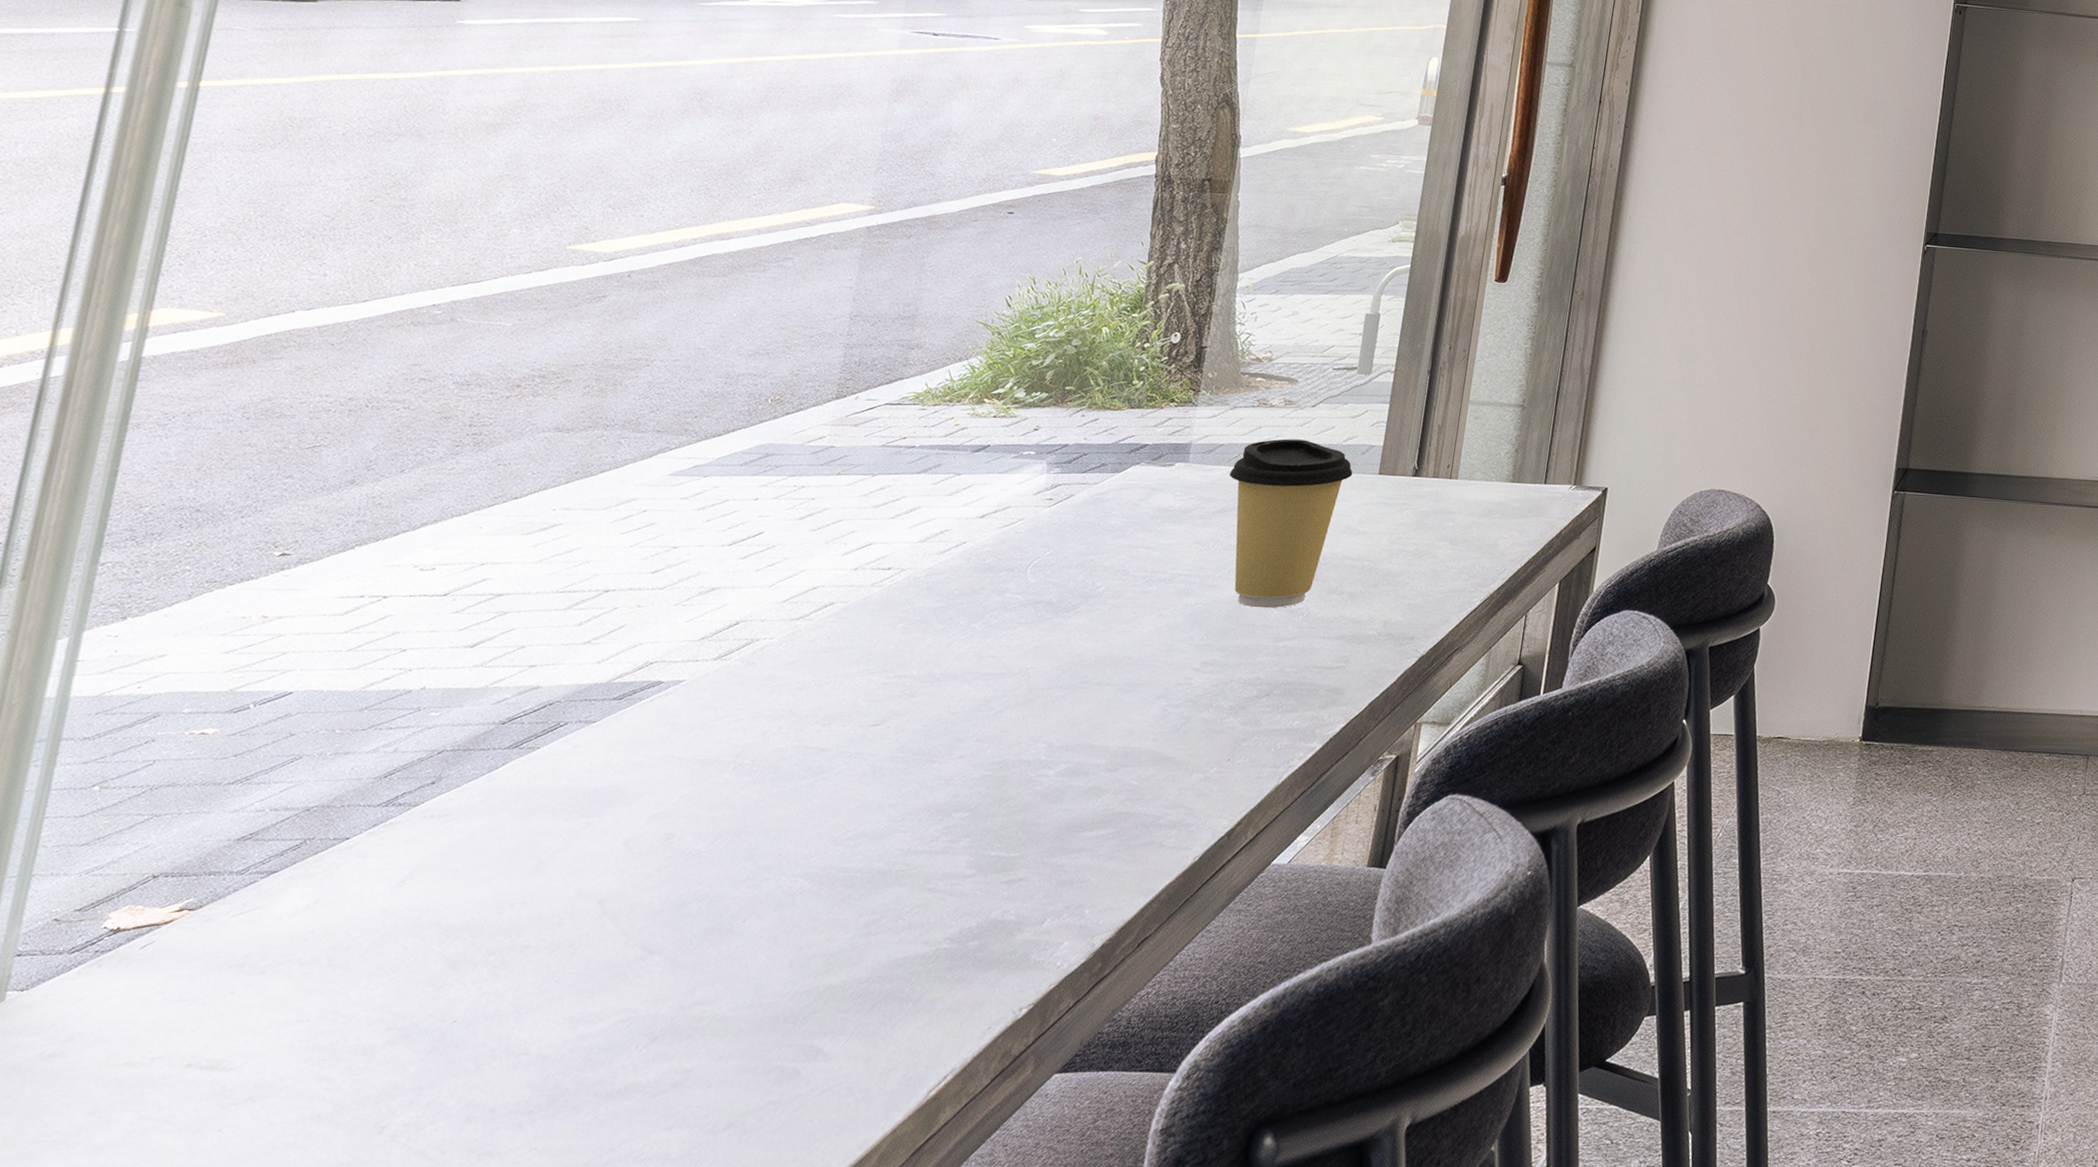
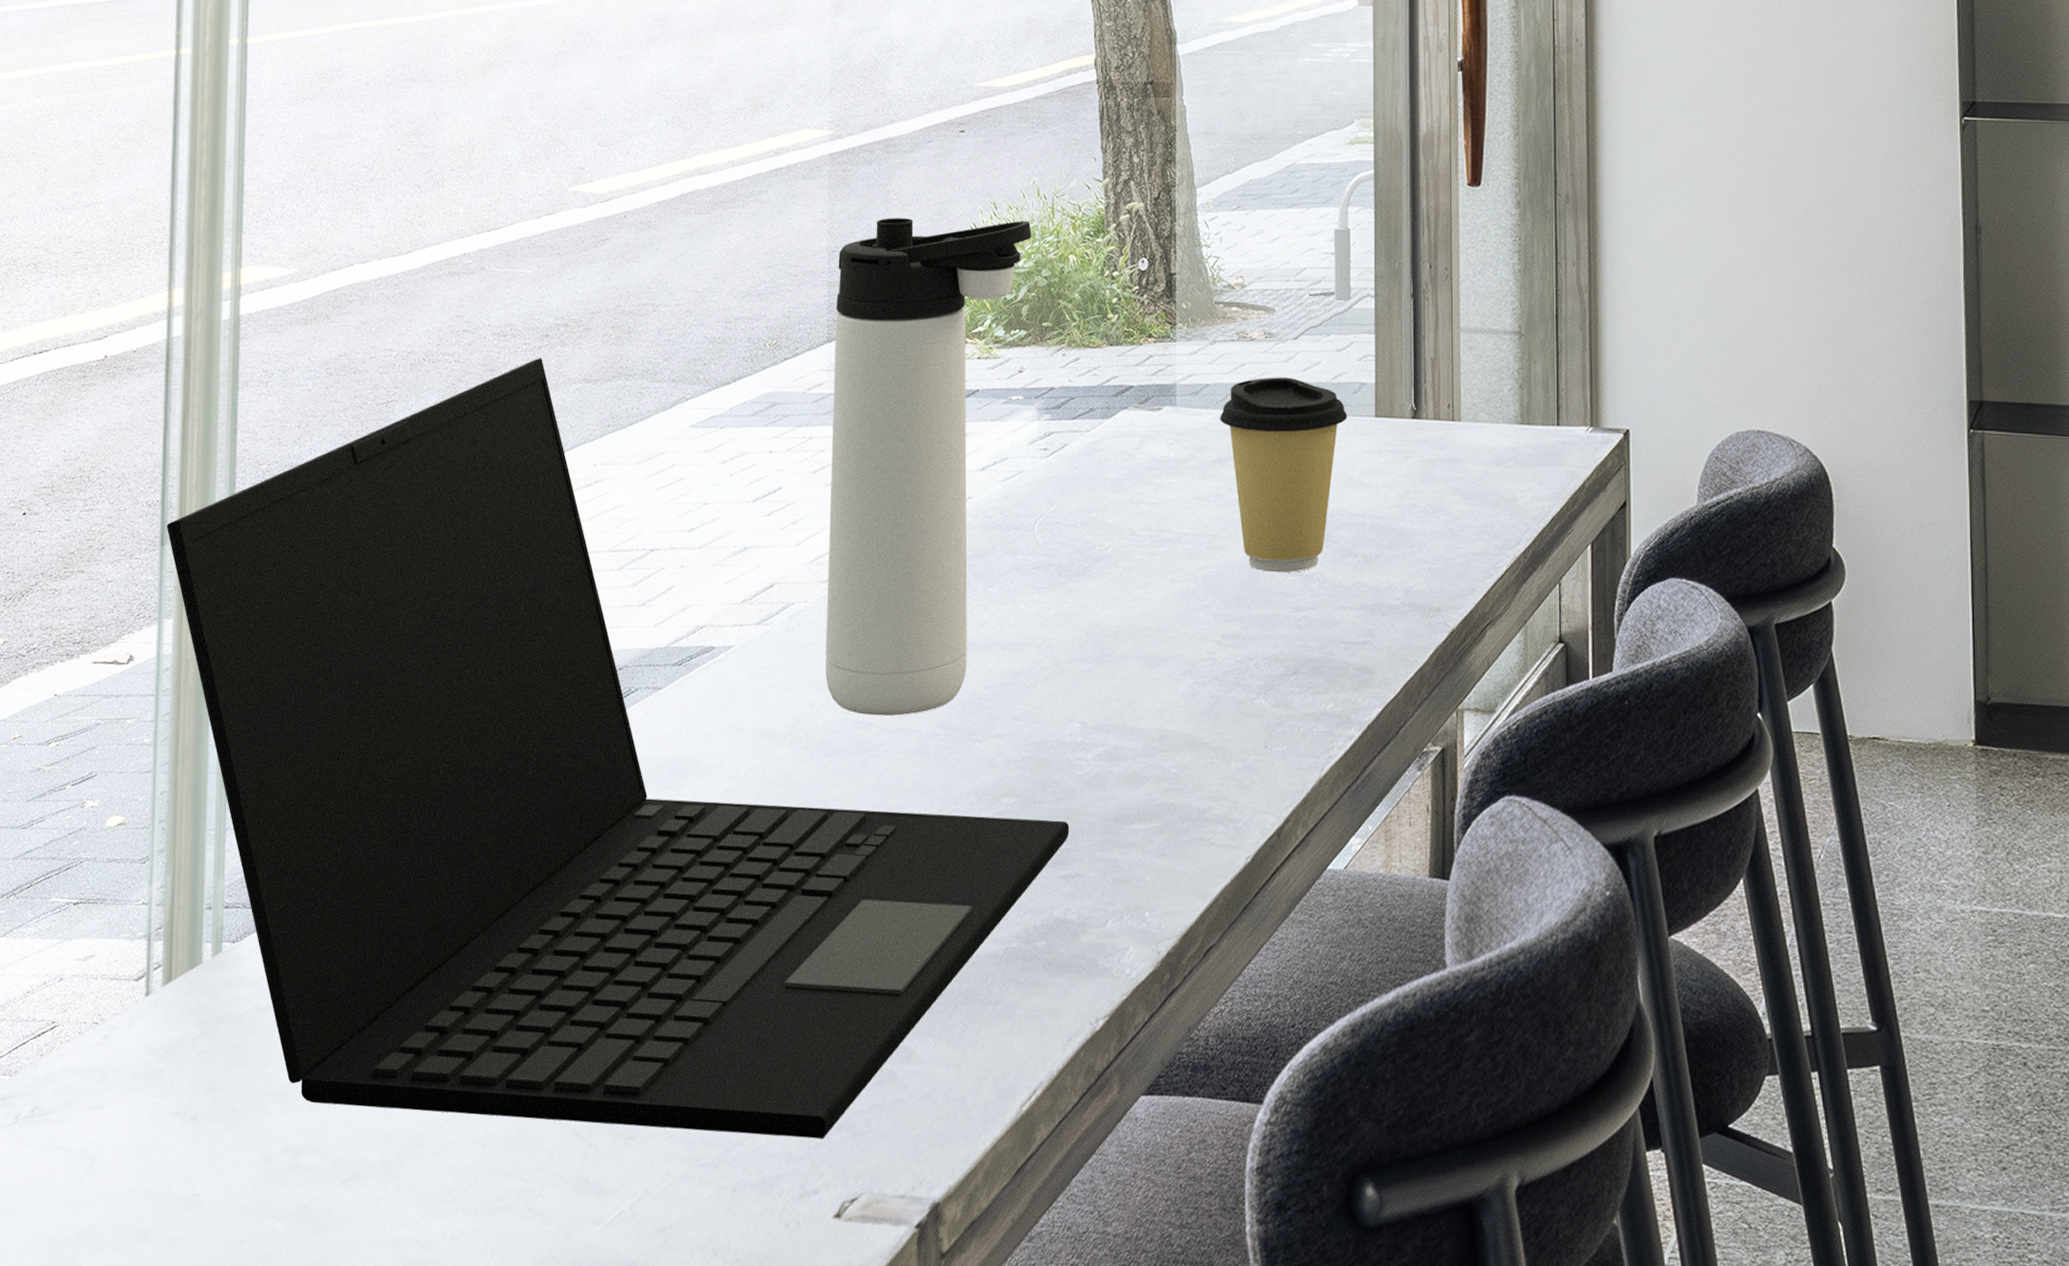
laptop: none [7,407,1021,1147] -> present [166,358,1070,1139]
thermos bottle: none [782,287,1068,742] -> present [825,218,1032,716]

